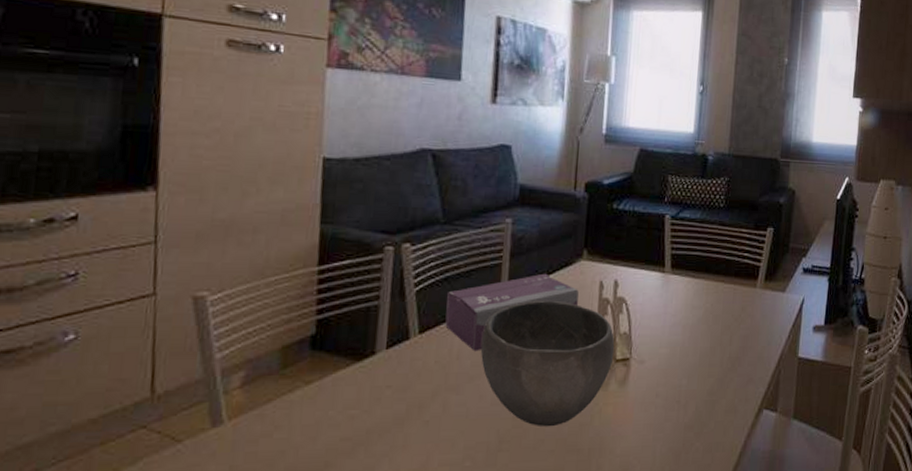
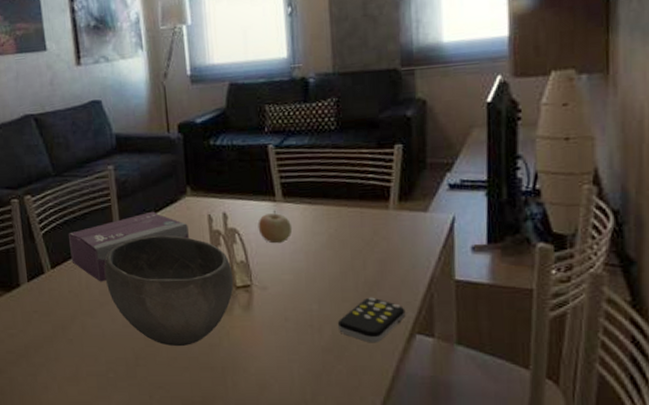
fruit: none [645,281,676,316] -> present [258,210,293,244]
remote control: none [701,372,758,419] -> present [337,297,406,343]

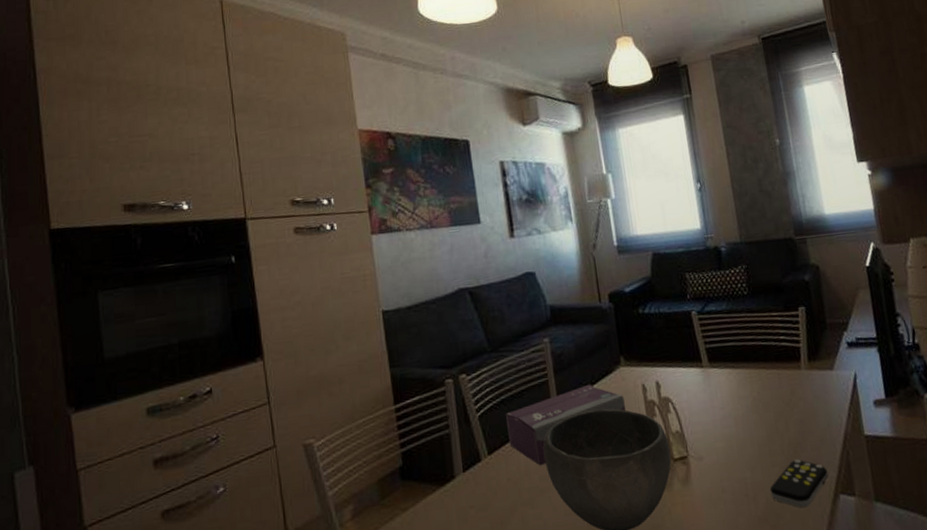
fruit: present [258,210,293,244] -> none [688,375,721,411]

